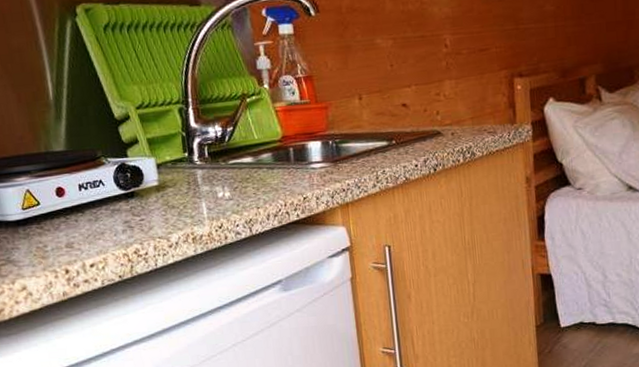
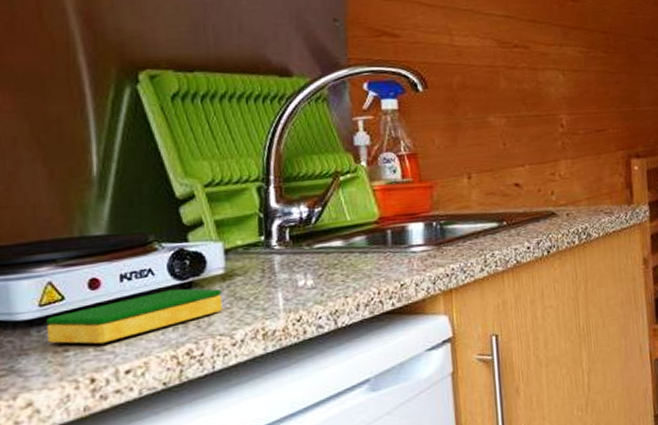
dish sponge: none [29,197,160,242] -> present [46,288,223,344]

